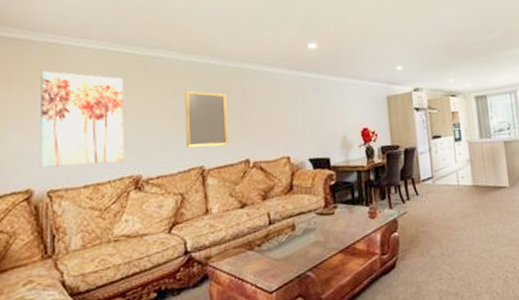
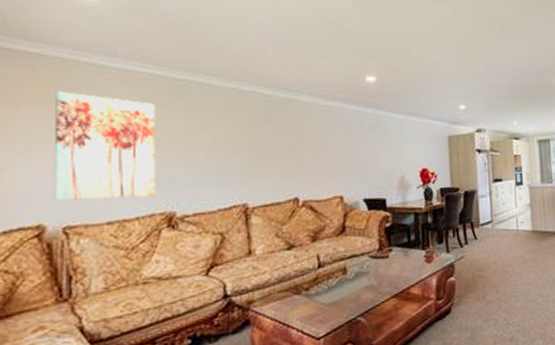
home mirror: present [184,91,229,148] -> none [226,122,276,184]

